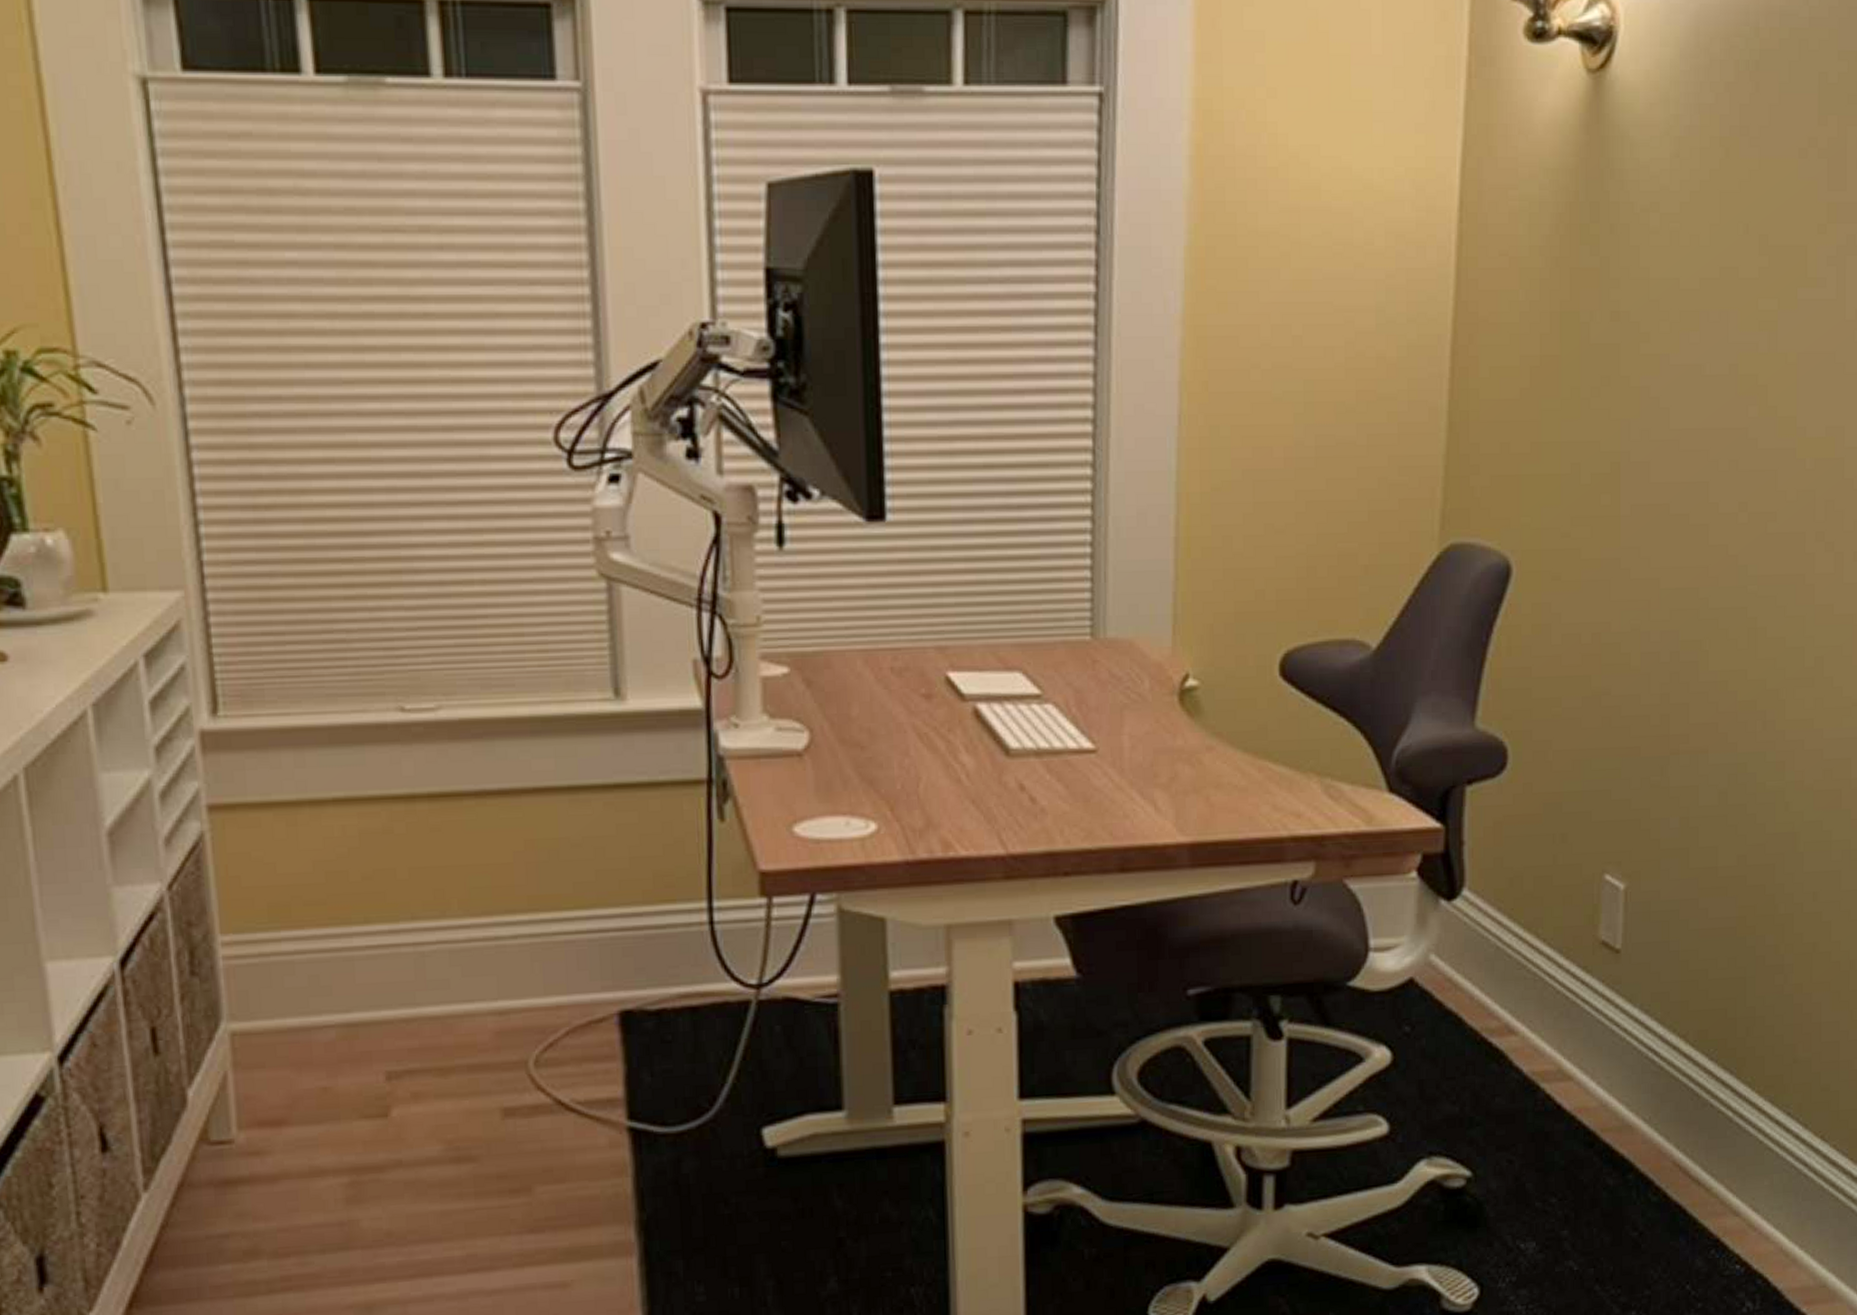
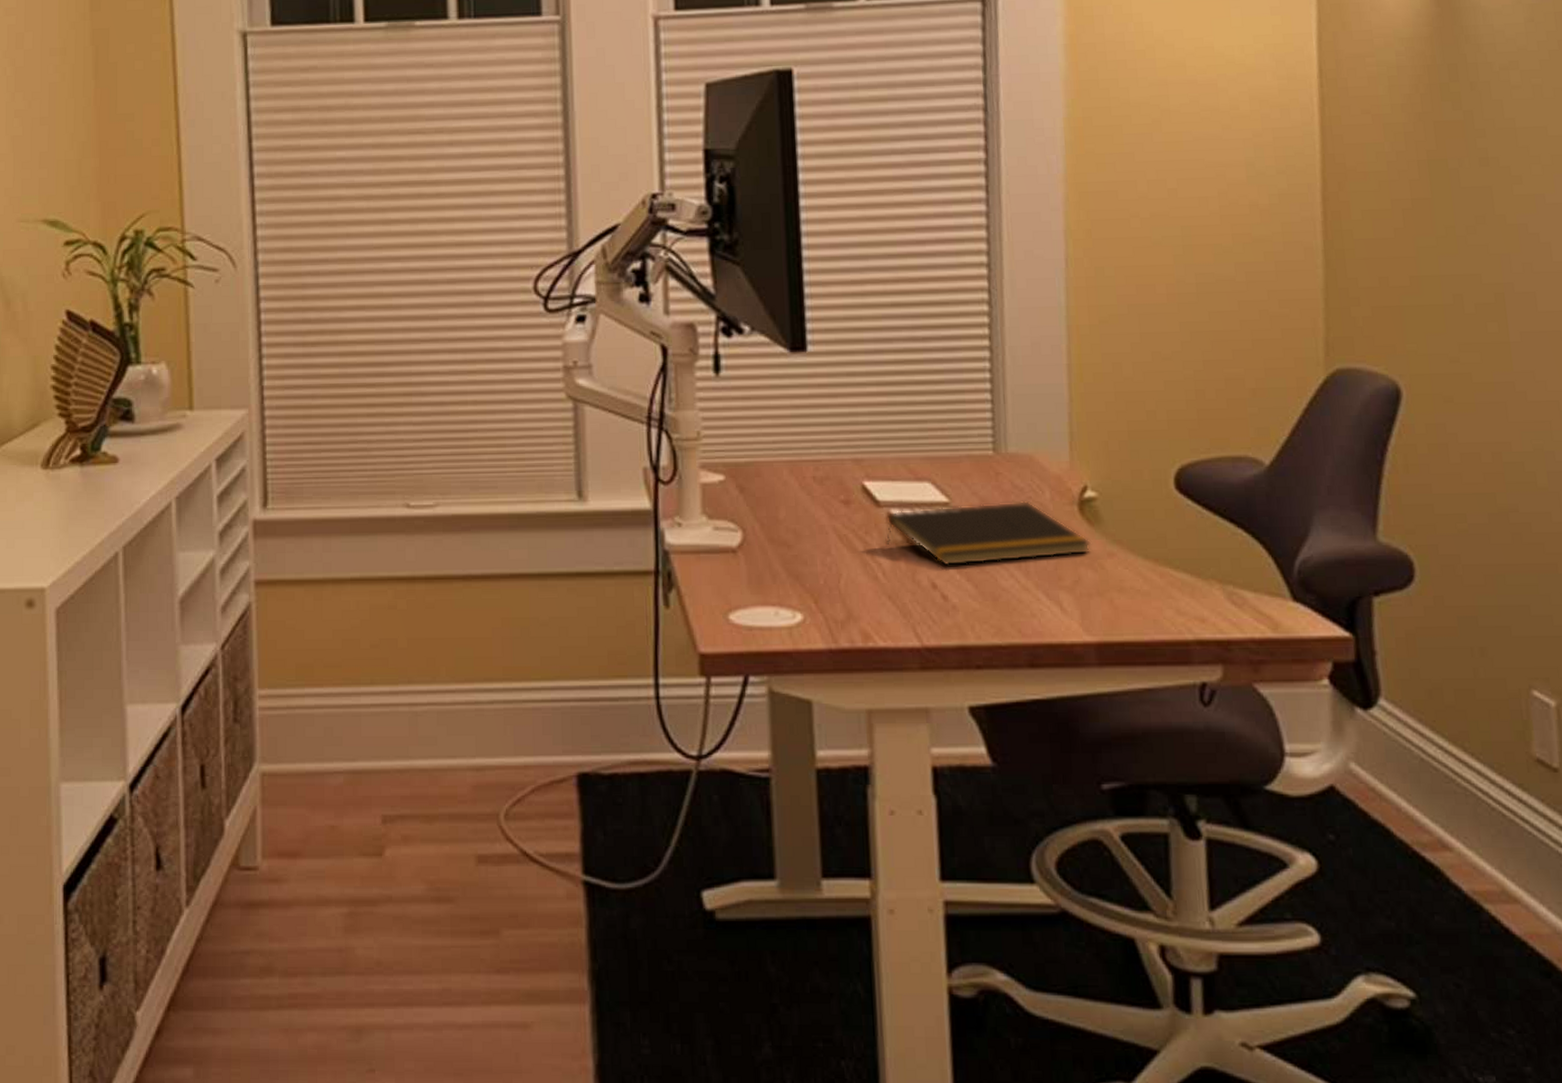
notepad: none [971,691,1190,765] -> present [886,500,1091,566]

